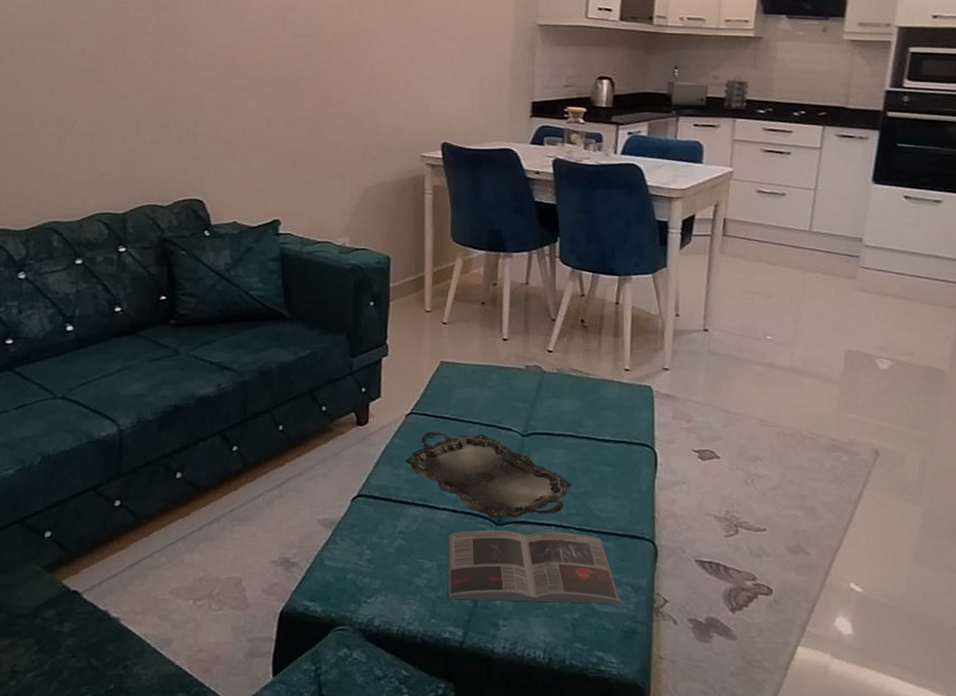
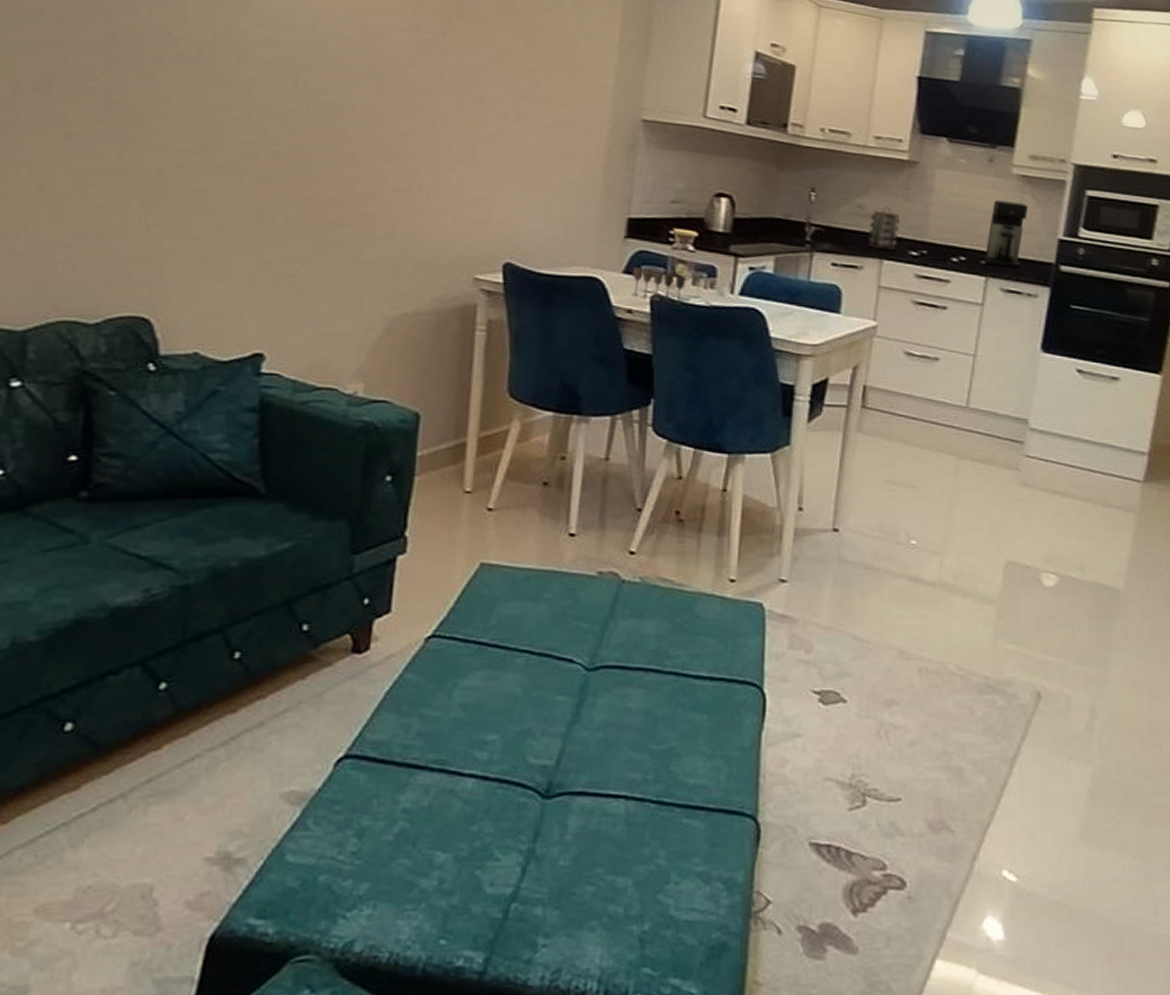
serving tray: present [405,431,572,519] -> none [419,663,651,789]
magazine: present [448,530,622,604] -> none [467,805,709,909]
wine glass: none [538,139,580,165] -> present [632,267,687,305]
toaster: present [666,81,709,109] -> none [798,207,852,245]
coffee maker: none [821,63,858,118] -> present [984,200,1027,269]

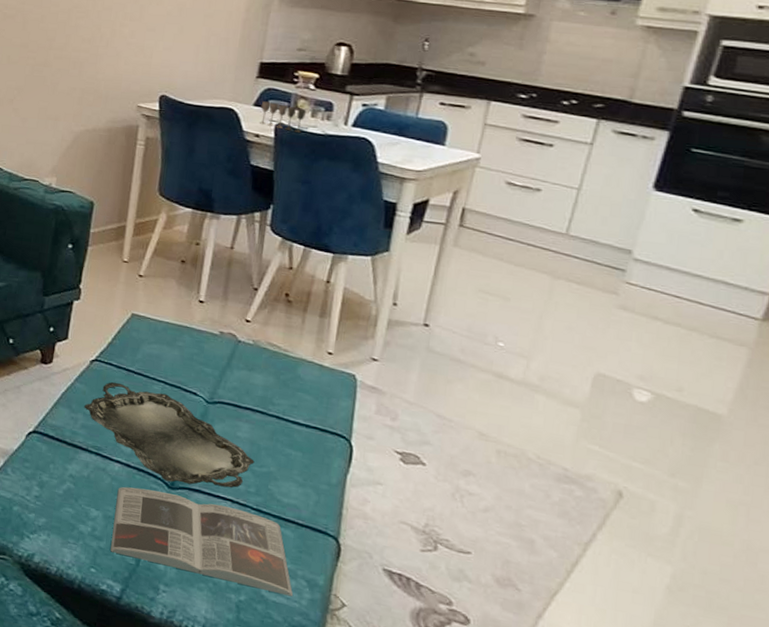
serving tray: none [419,663,651,789] -> present [84,382,255,488]
magazine: none [467,805,709,909] -> present [110,486,294,597]
spice rack: present [867,206,900,251] -> none [476,54,511,93]
coffee maker: present [984,200,1027,269] -> none [597,50,651,113]

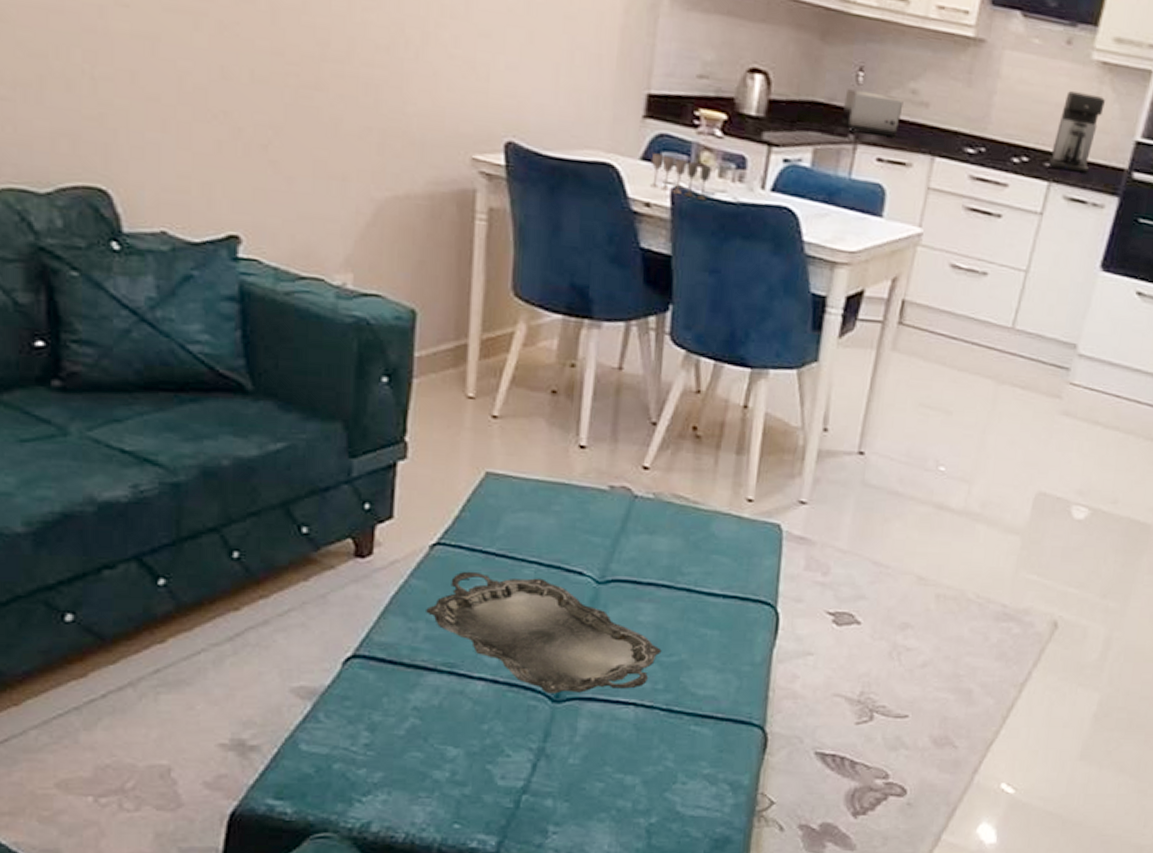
magazine: present [110,486,294,597] -> none [479,708,715,806]
toaster: none [410,54,463,87] -> present [841,89,904,137]
coffee maker: none [597,50,651,113] -> present [1048,91,1105,175]

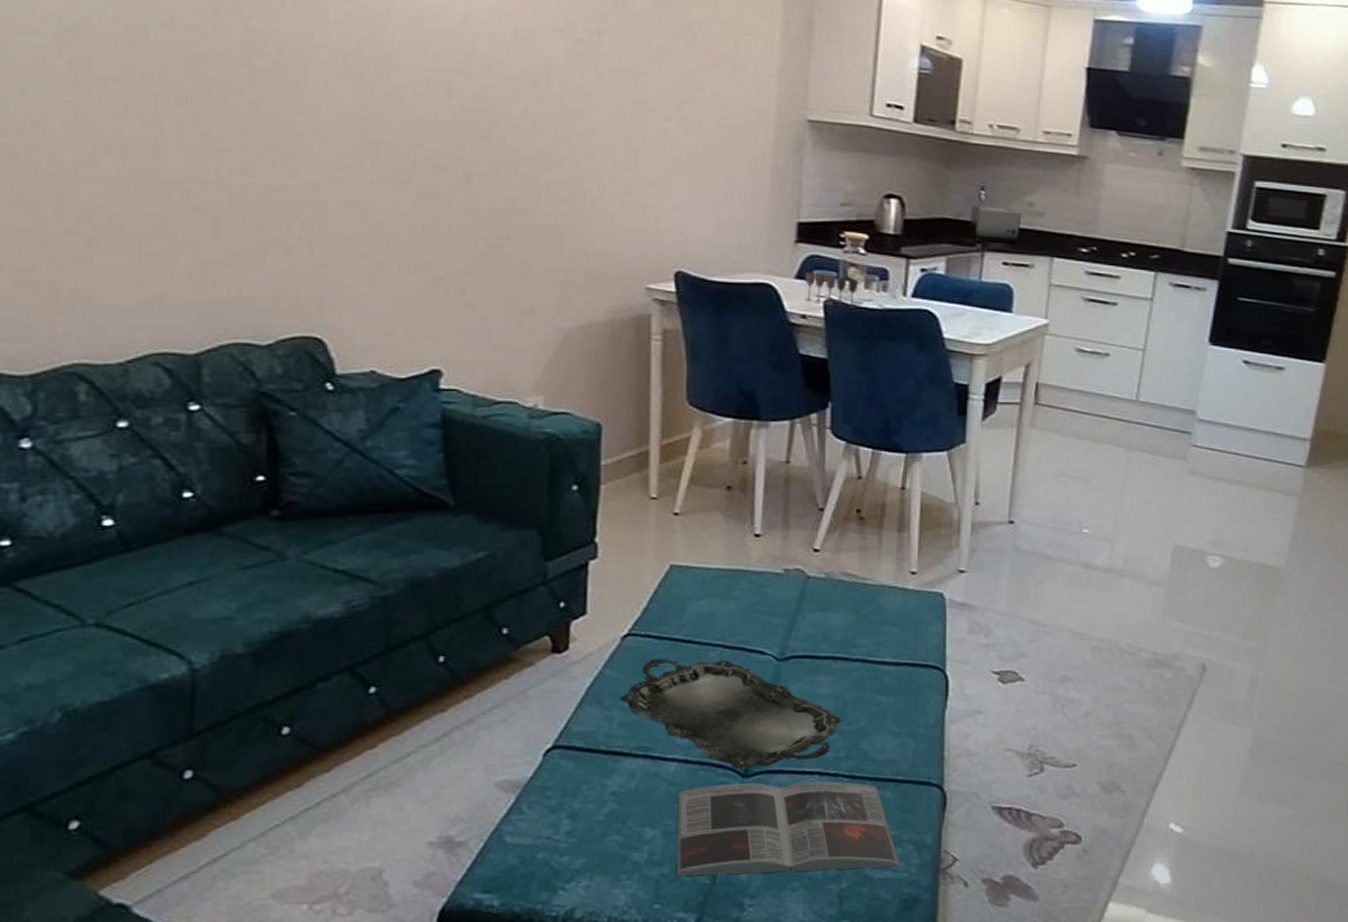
magazine: none [479,708,715,806] -> present [677,781,901,877]
coffee maker: present [1048,91,1105,175] -> none [1154,194,1197,263]

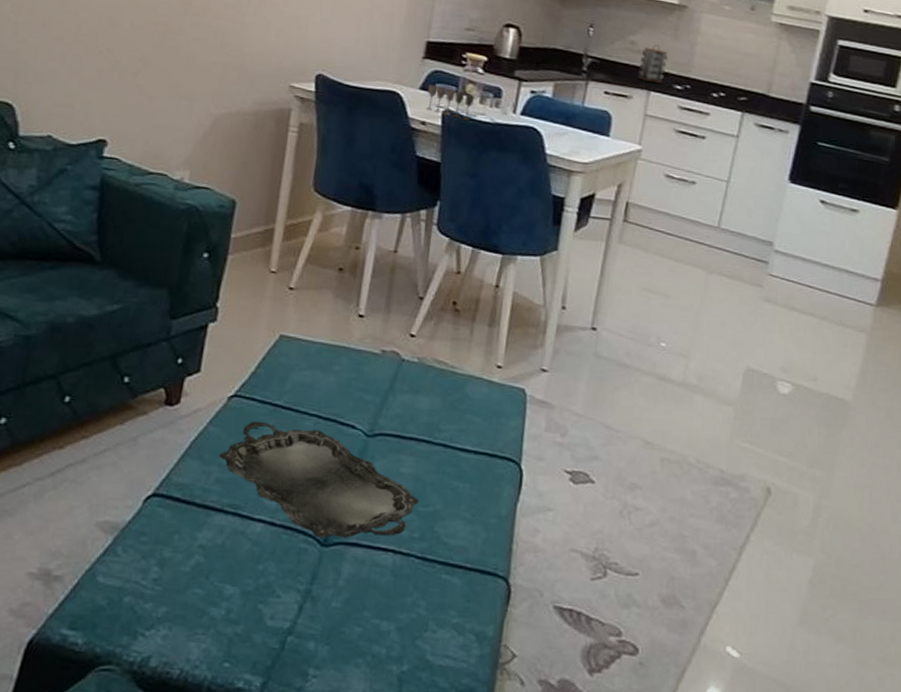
magazine: present [677,781,901,877] -> none [249,550,461,656]
toaster: present [969,206,1022,243] -> none [576,40,625,76]
spice rack: none [1038,203,1070,248] -> present [637,44,668,84]

